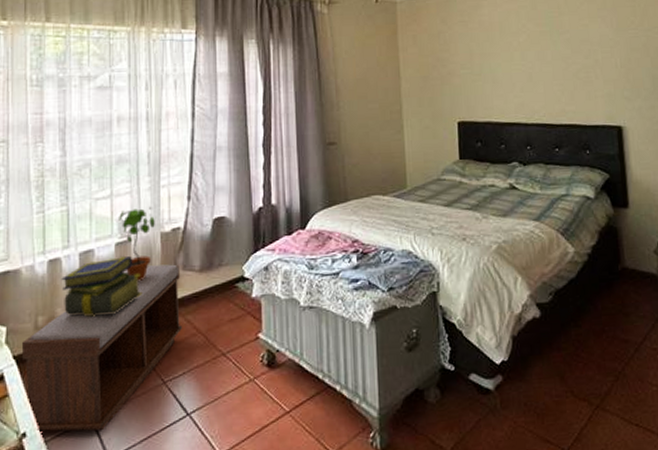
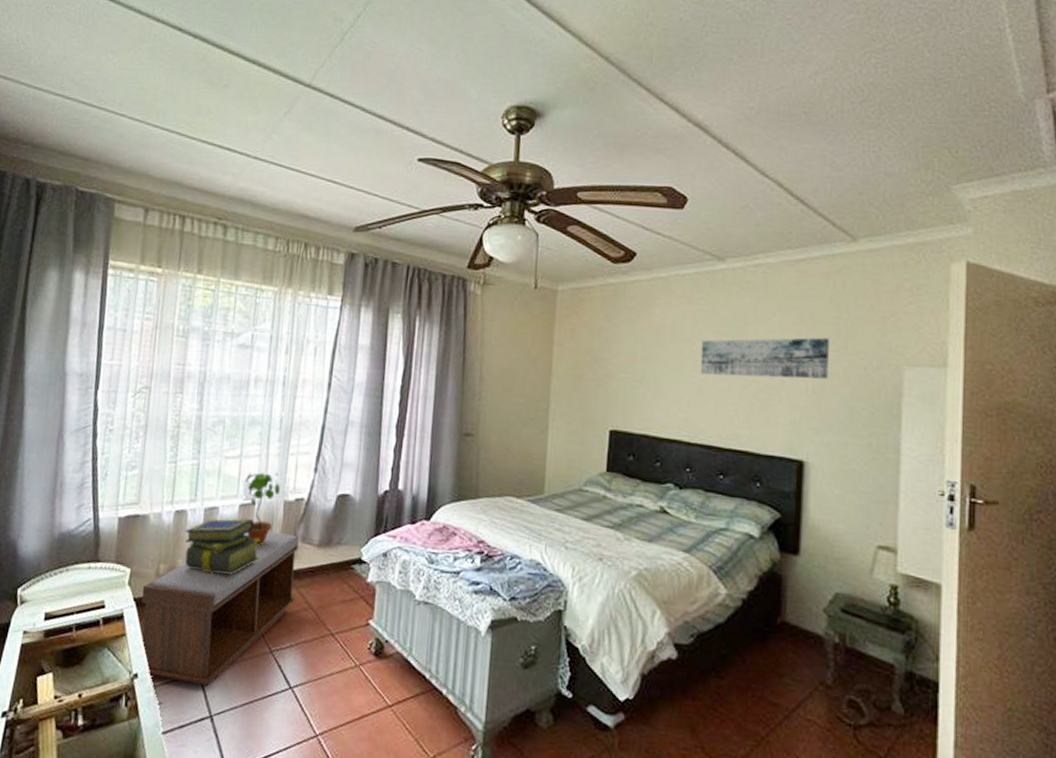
wall art: none [526,19,632,63] -> present [700,337,829,379]

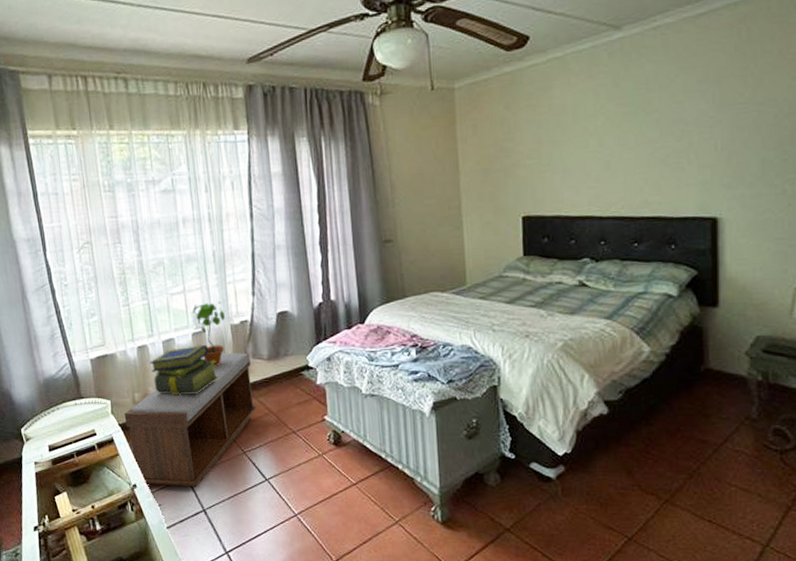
wall art: present [700,337,829,379] -> none [605,91,737,149]

